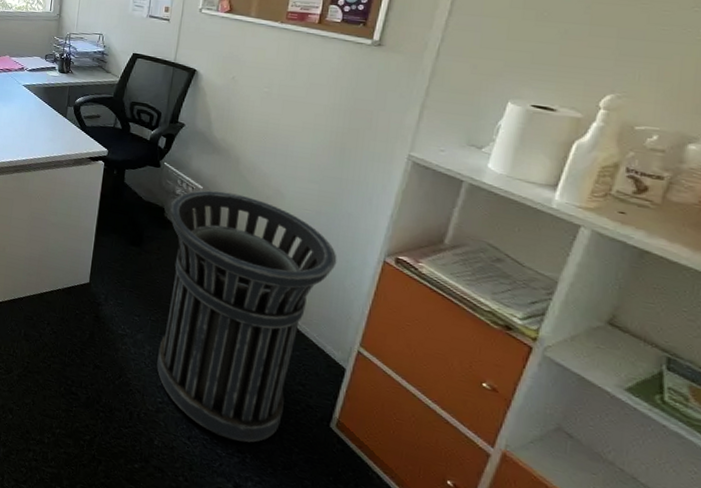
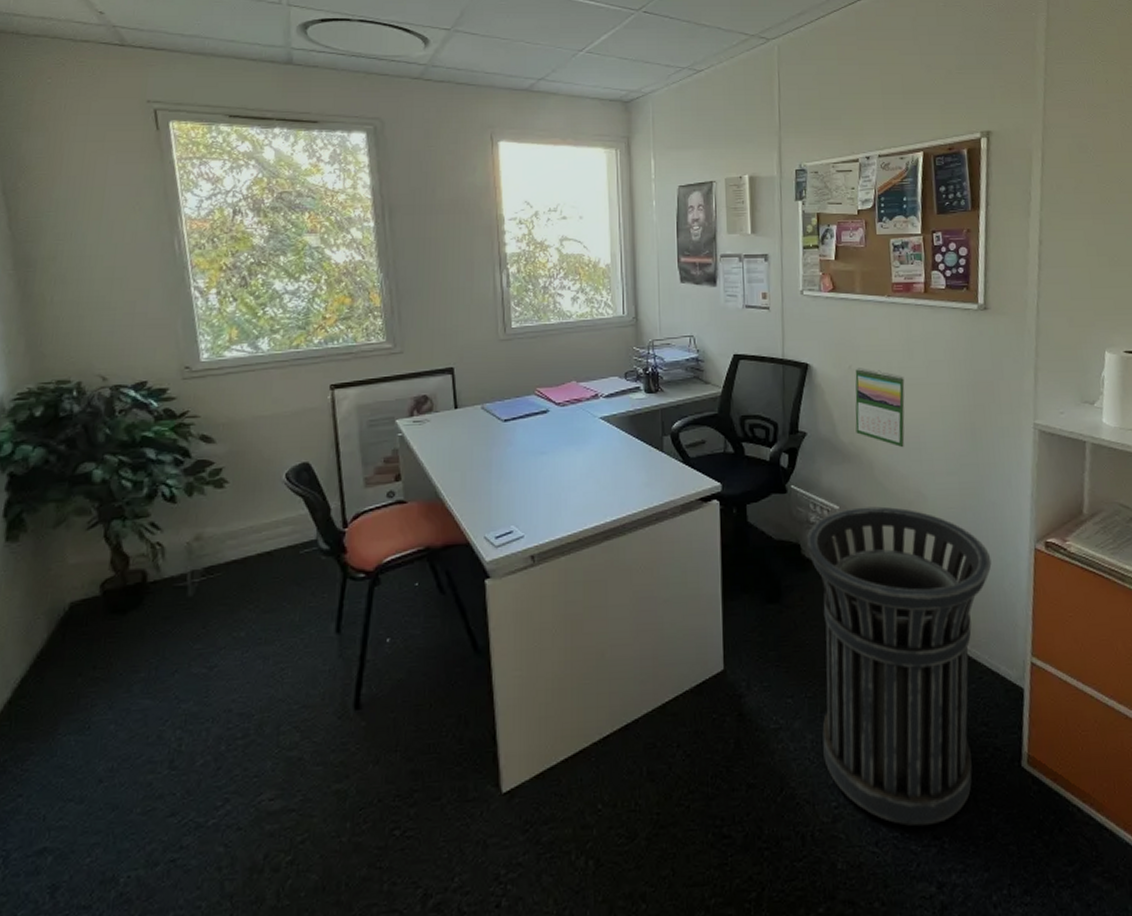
calendar: none [229,79,283,152] -> present [855,368,905,448]

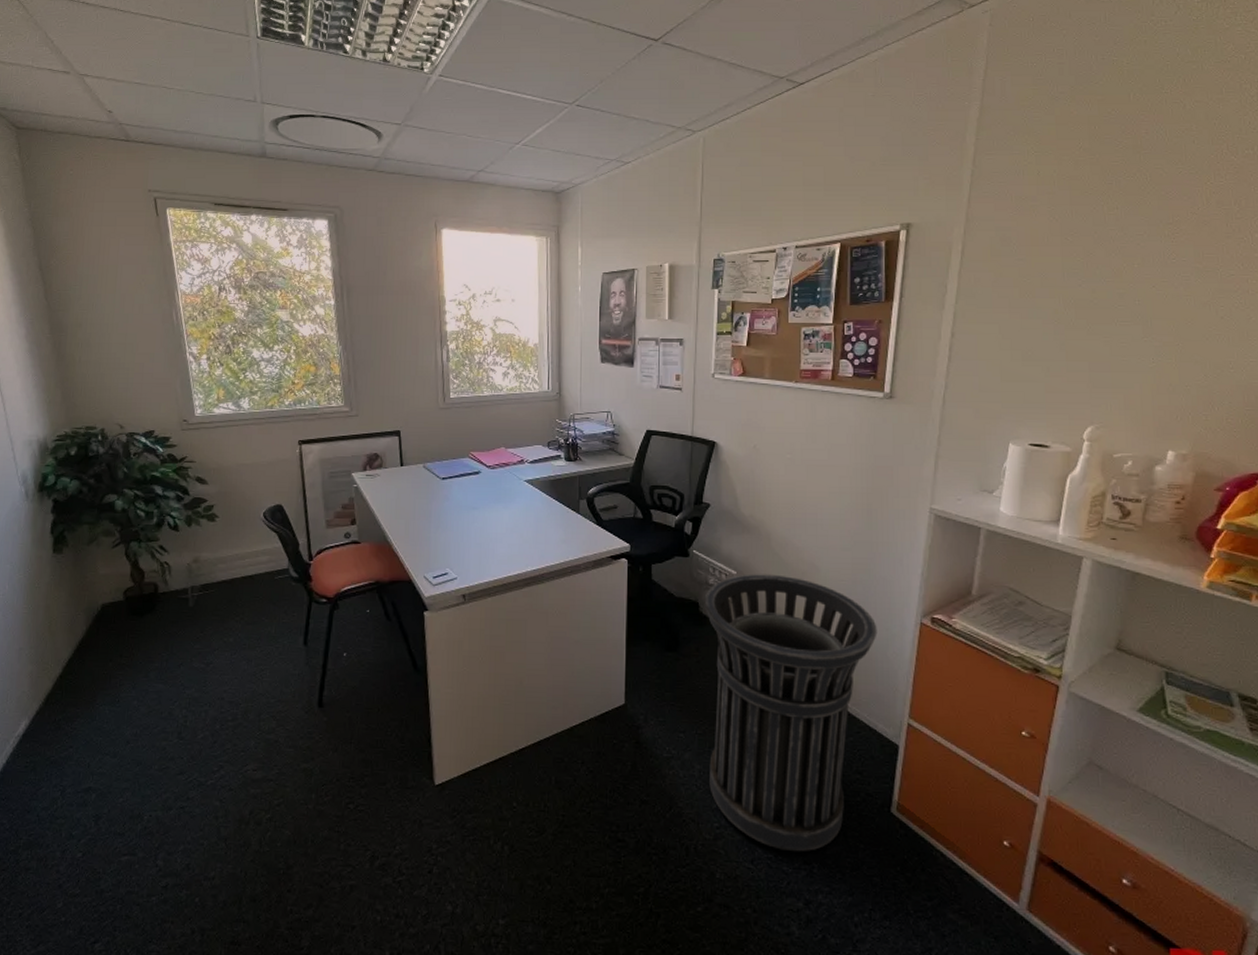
calendar: present [855,368,905,448] -> none [756,448,806,523]

